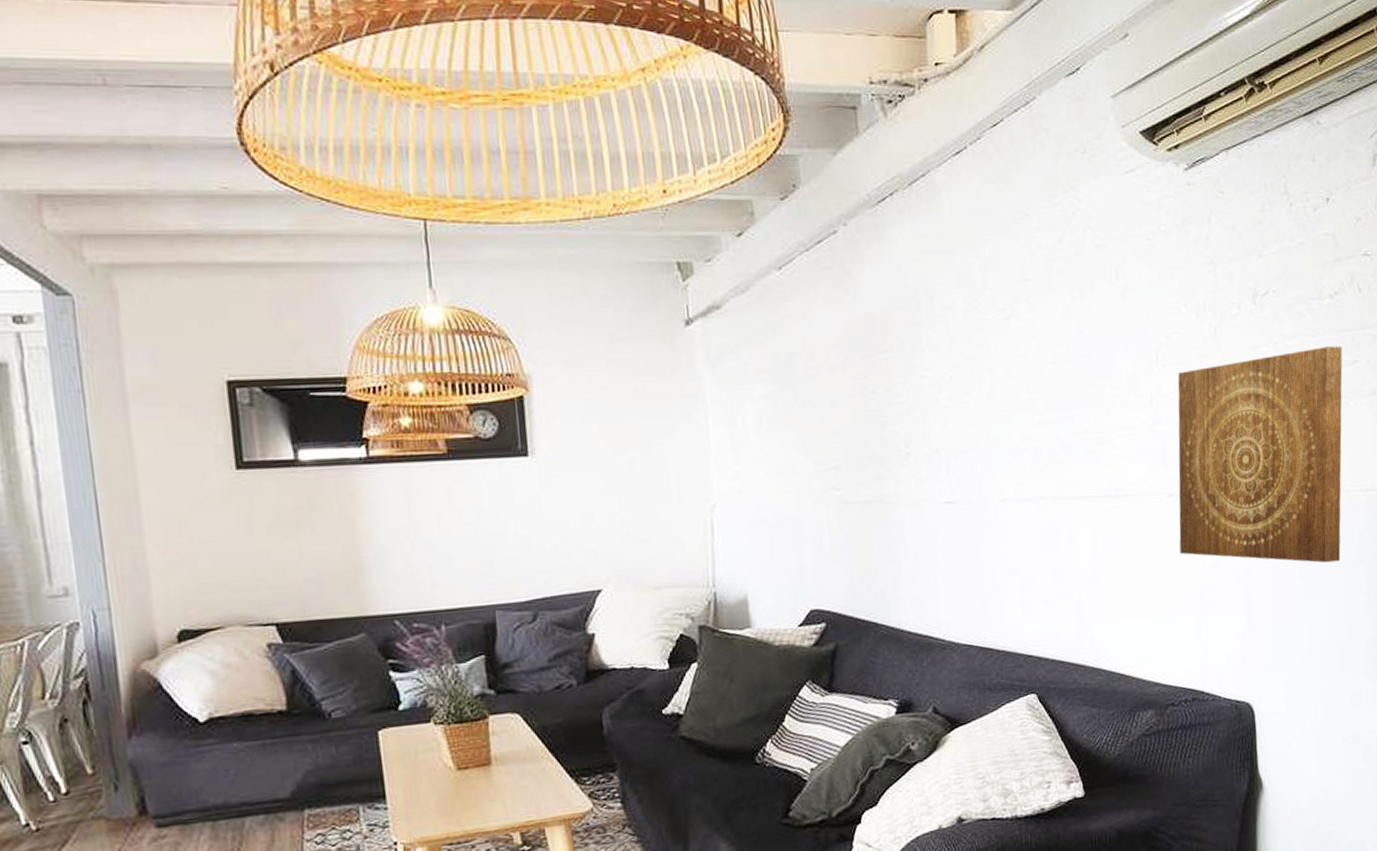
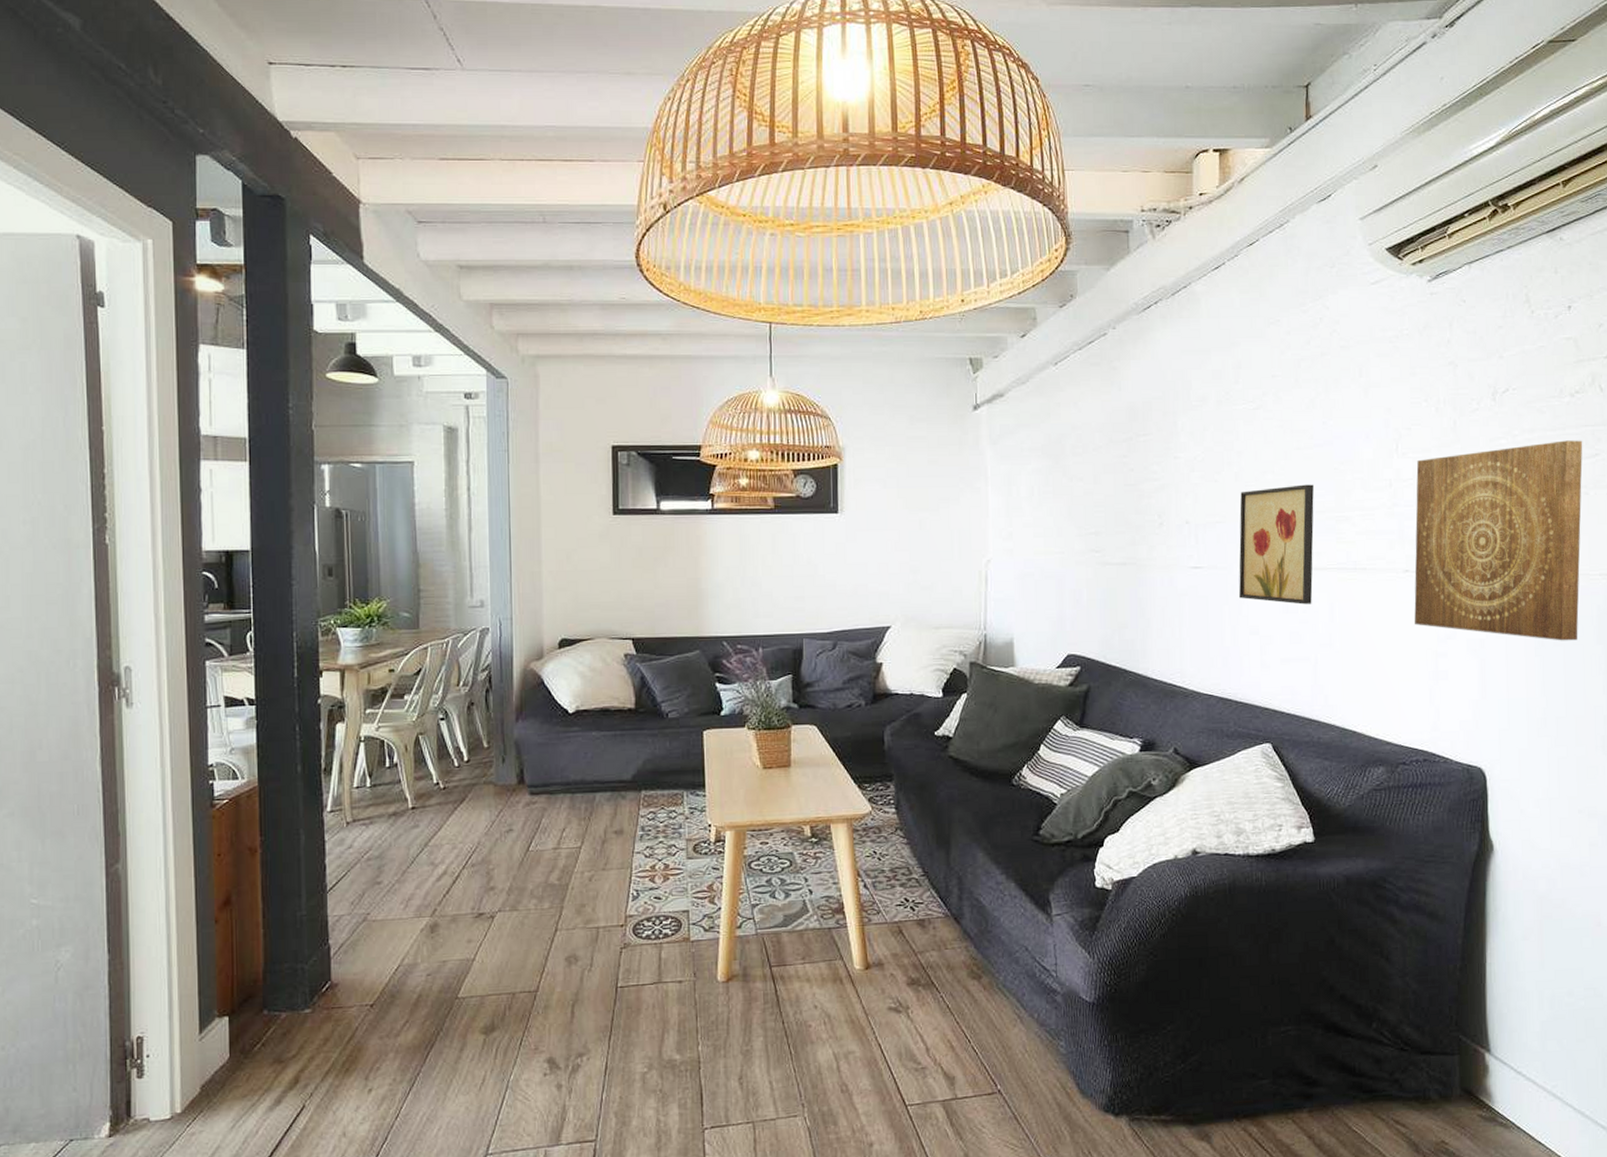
wall art: none [993,403,1074,539] -> present [1239,484,1314,605]

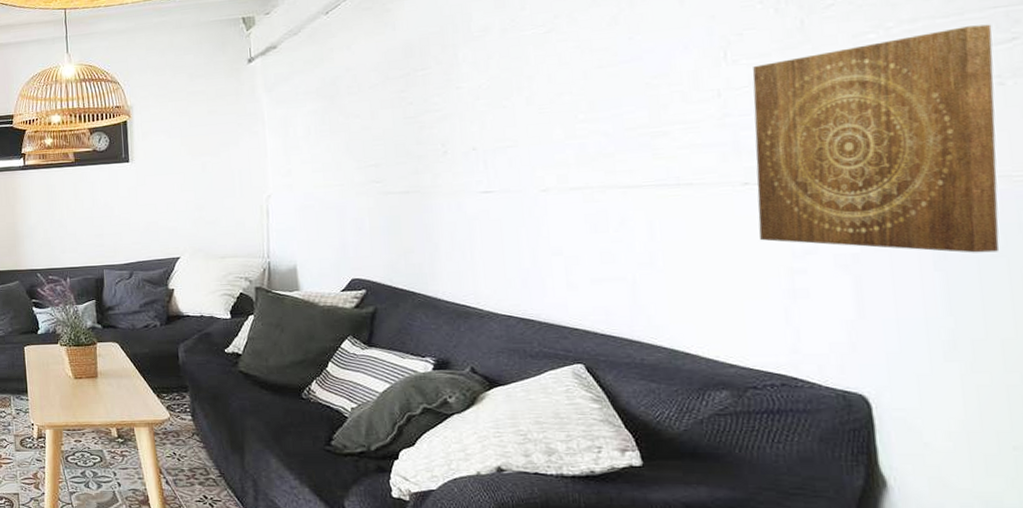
wall art: present [1239,484,1314,605] -> none [533,101,626,224]

